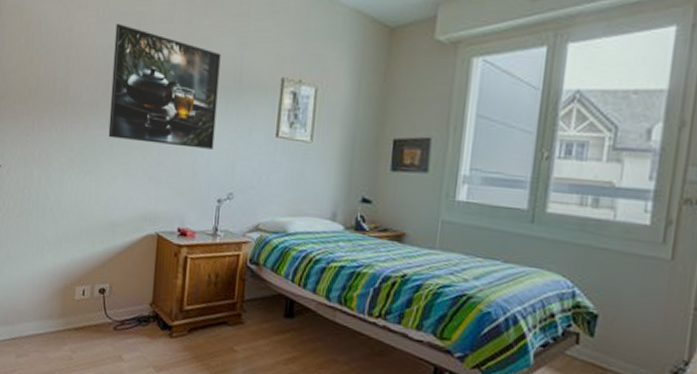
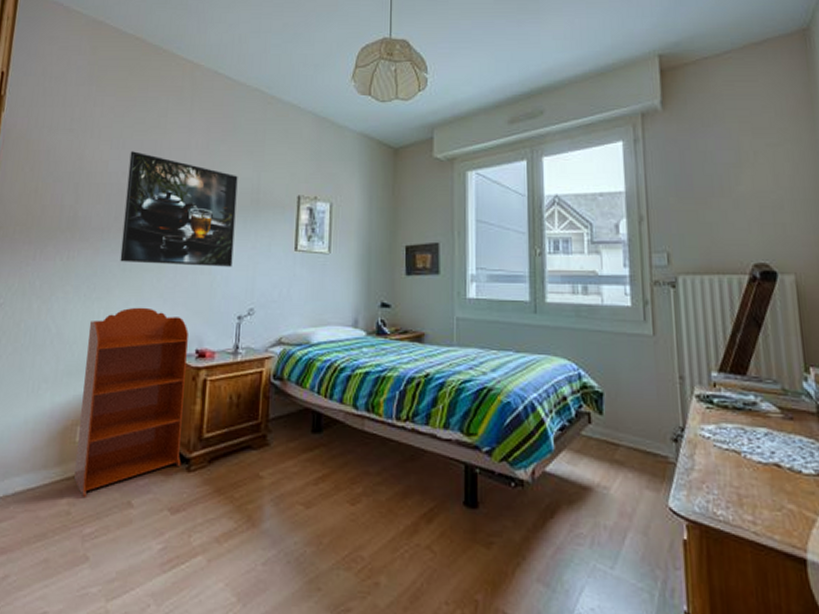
bookcase: none [74,182,171,348] -> present [74,307,189,499]

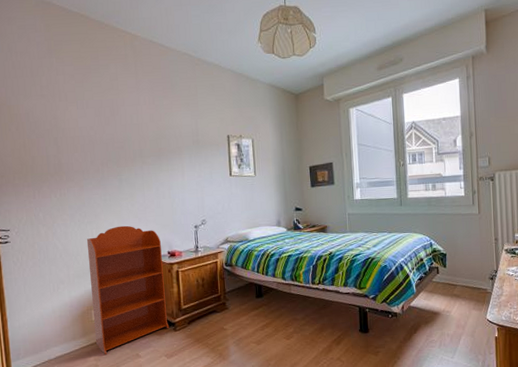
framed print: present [120,151,238,267] -> none [93,109,186,195]

